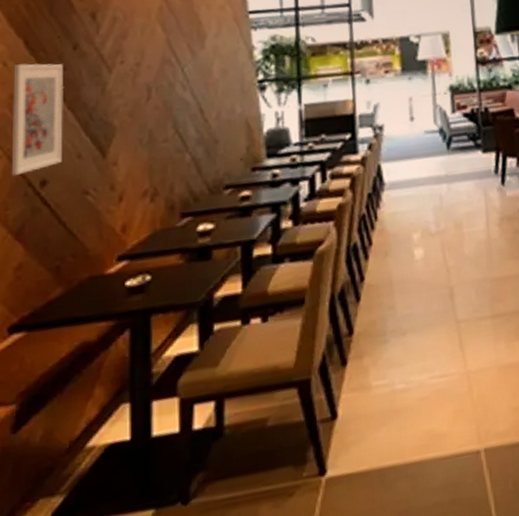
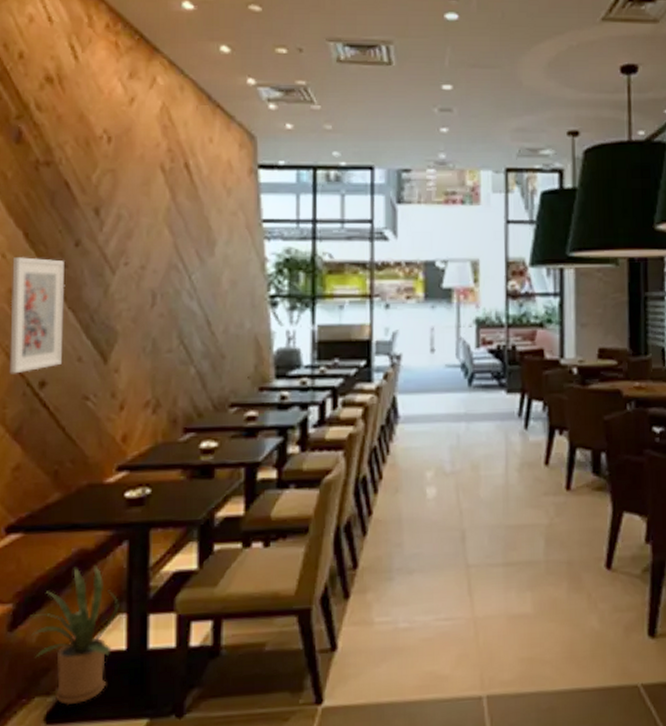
house plant: none [33,356,122,504] -> present [30,564,119,706]

